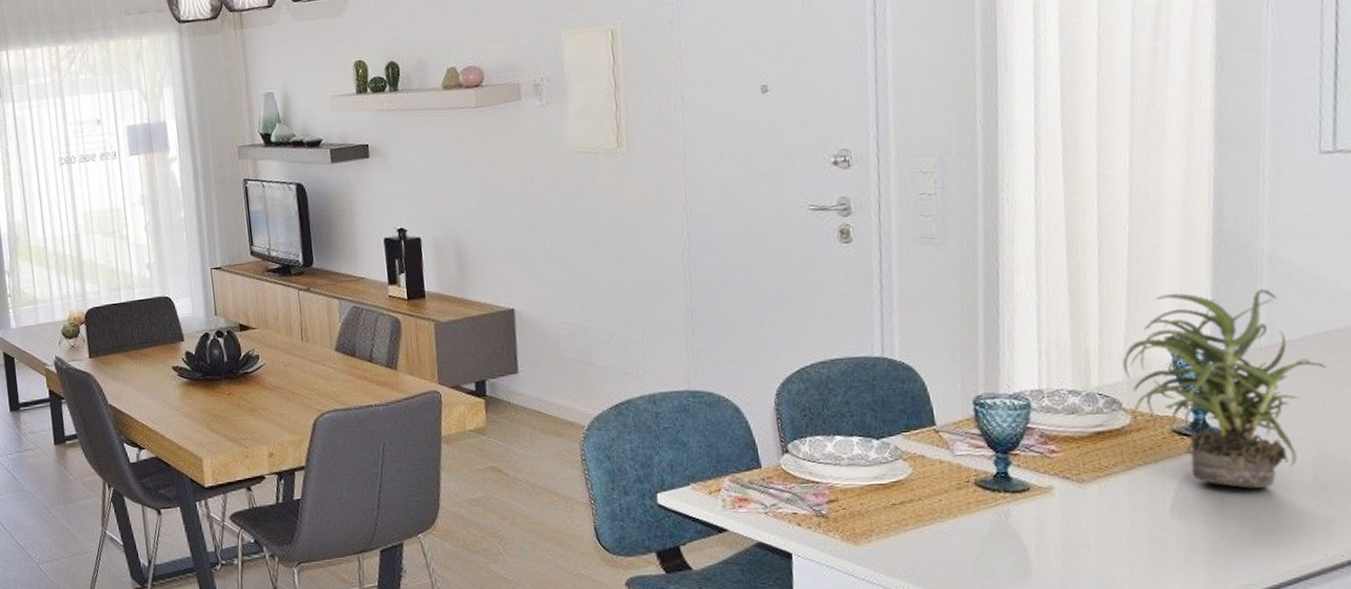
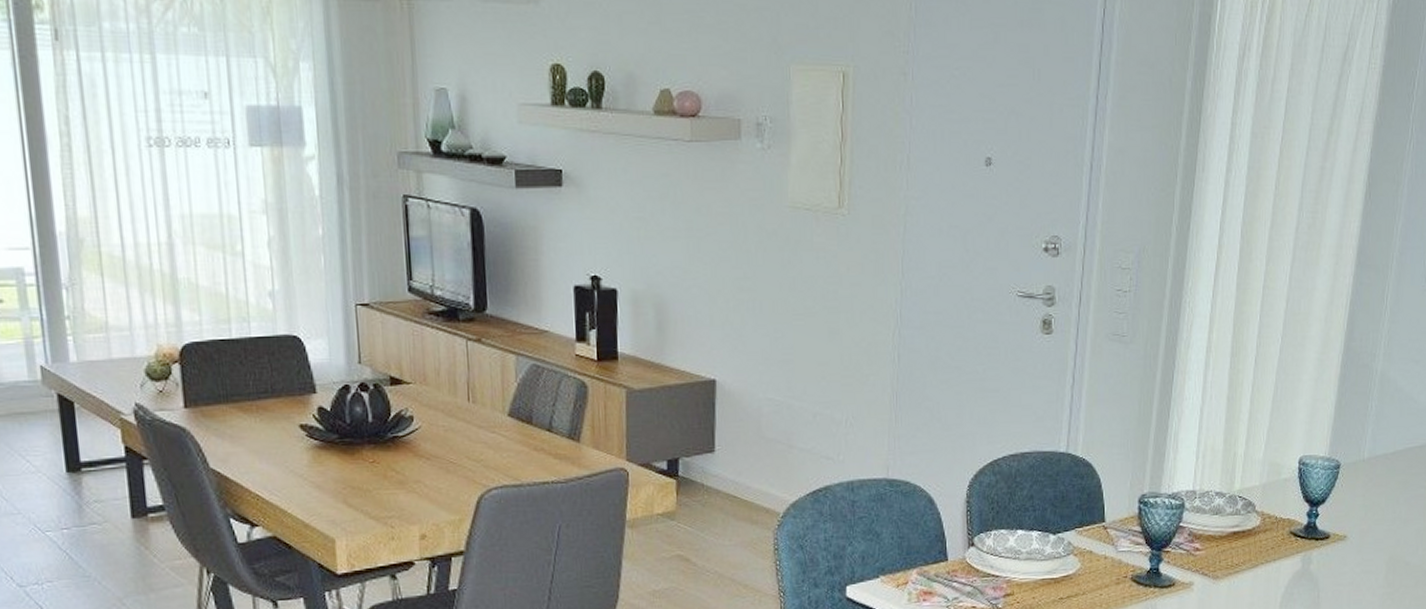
potted plant: present [1123,289,1327,489] -> none [1261,406,1407,586]

